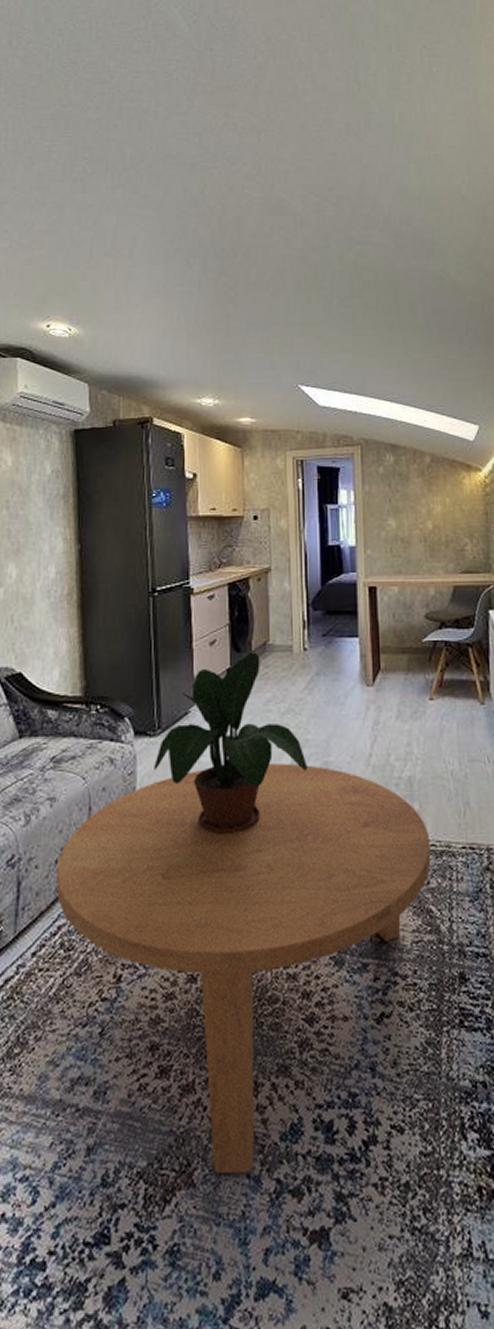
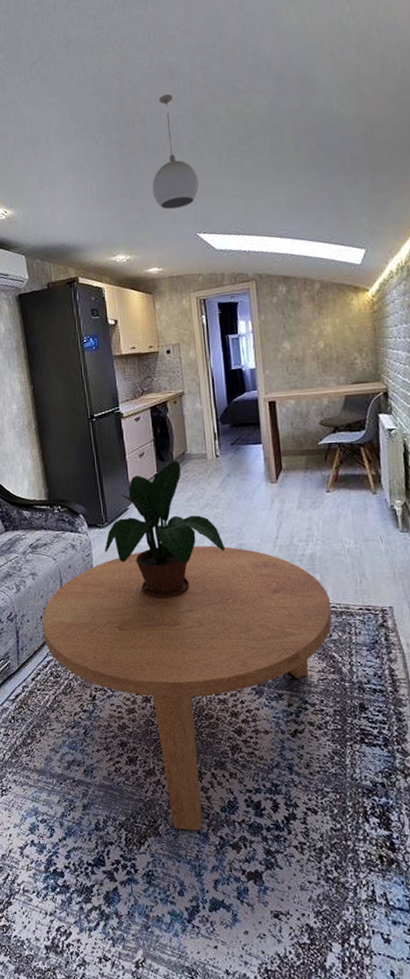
pendant light: none [250,229,305,354] -> present [151,94,200,209]

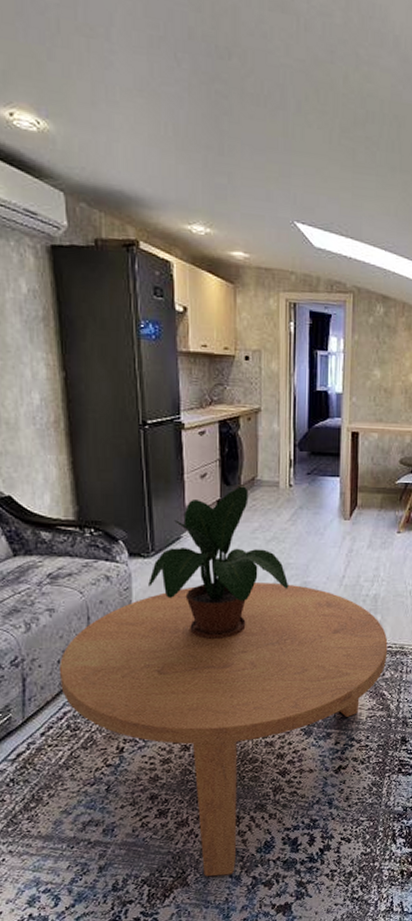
pendant light: present [151,94,200,209] -> none [245,30,304,185]

